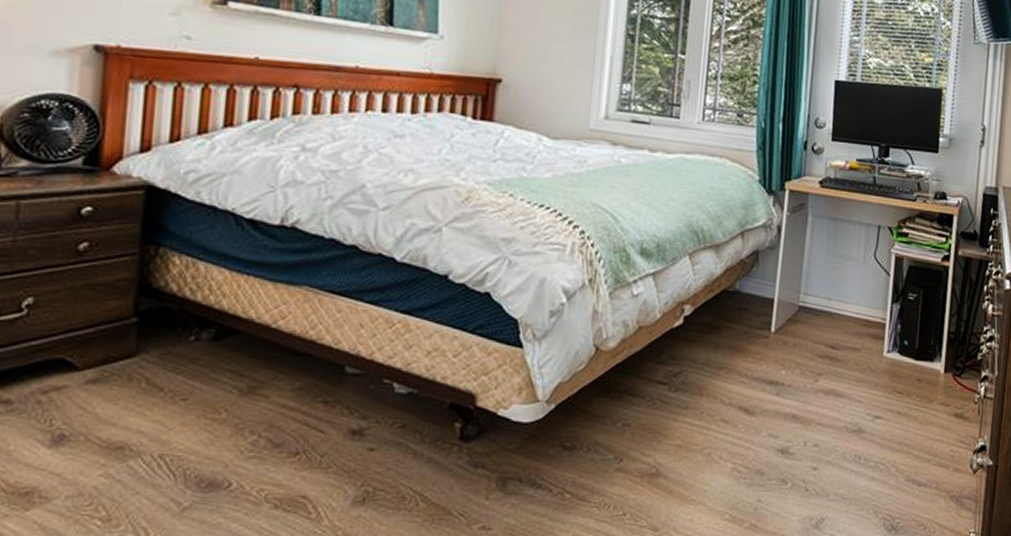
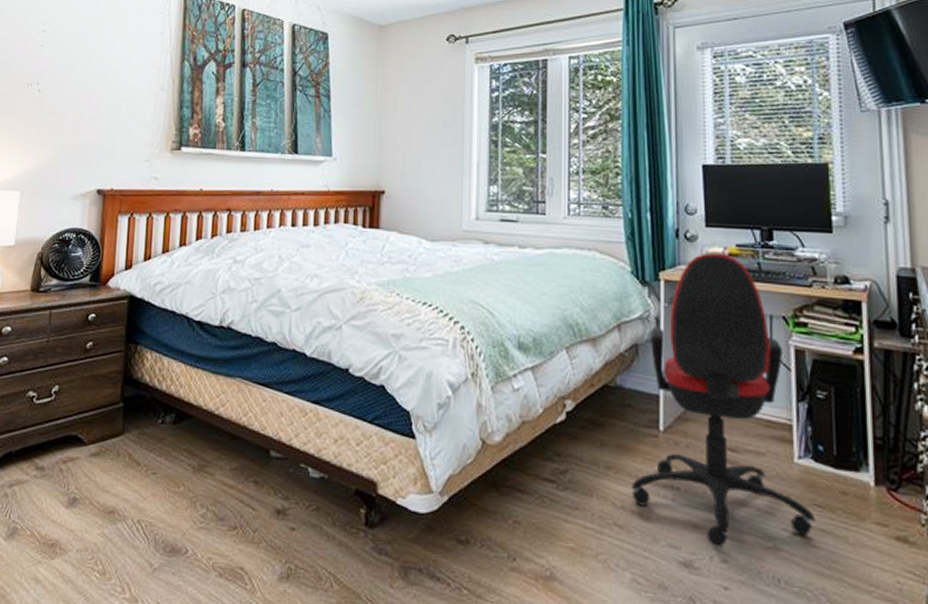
office chair: none [740,166,895,434] -> present [632,254,816,548]

